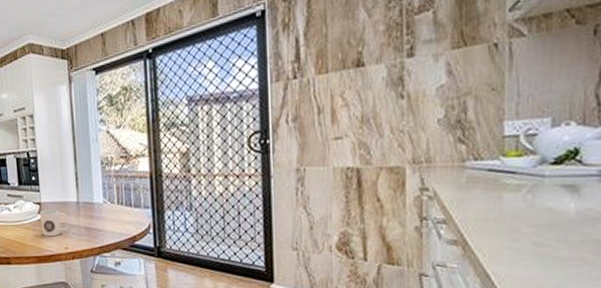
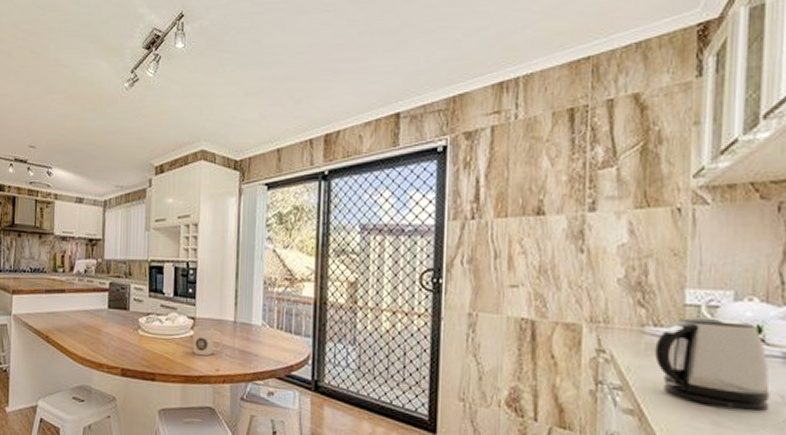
kettle: none [476,144,587,230] -> present [655,316,770,413]

